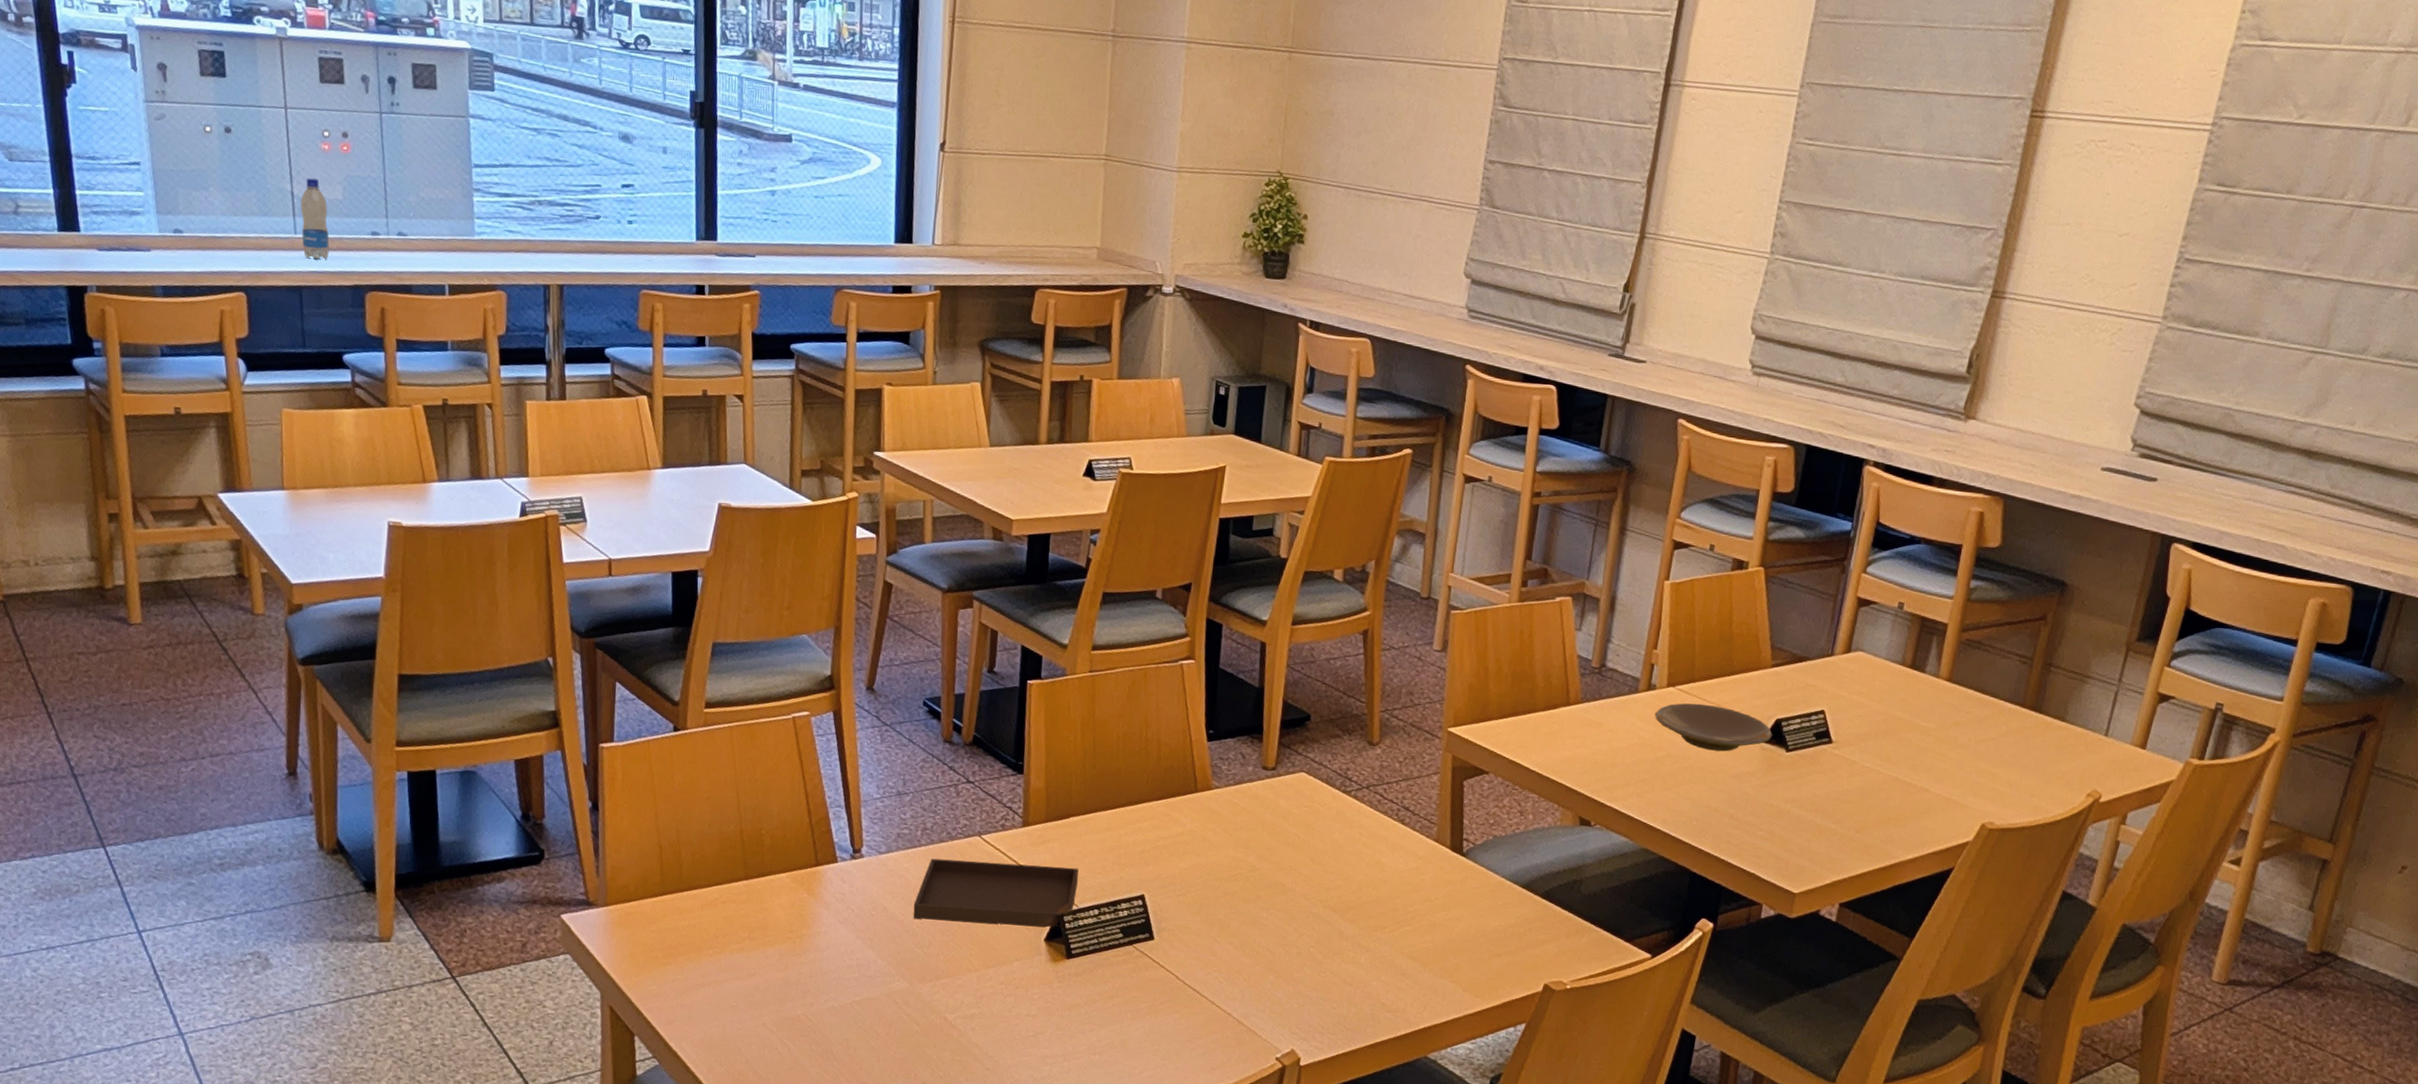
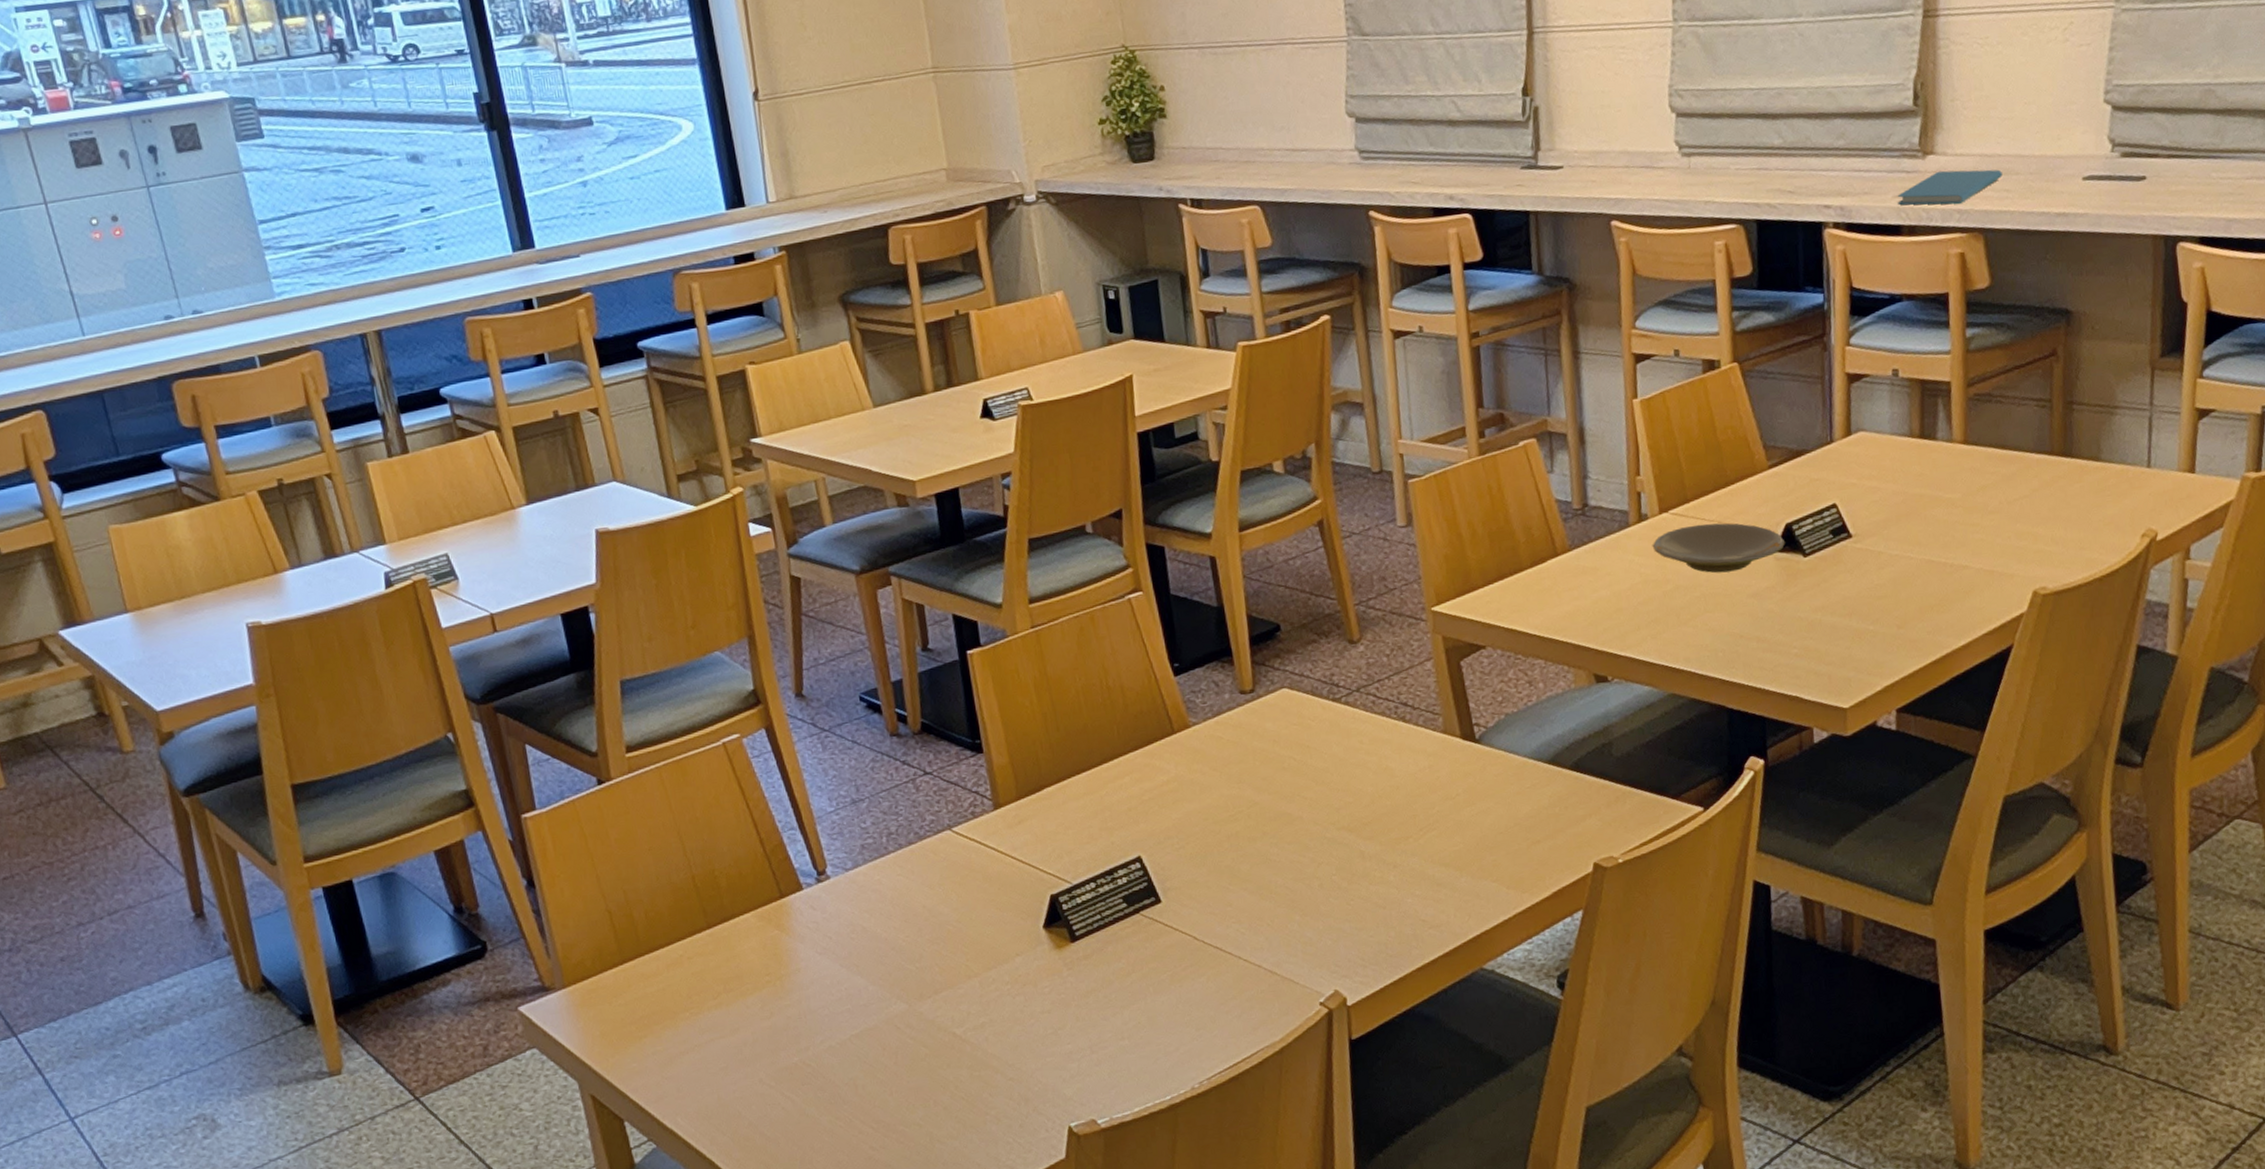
bottle: present [300,178,329,260] -> none [81,271,124,360]
tray: present [913,858,1079,928] -> none [894,842,1068,933]
book: none [1934,435,2032,468] -> present [1897,169,2002,205]

